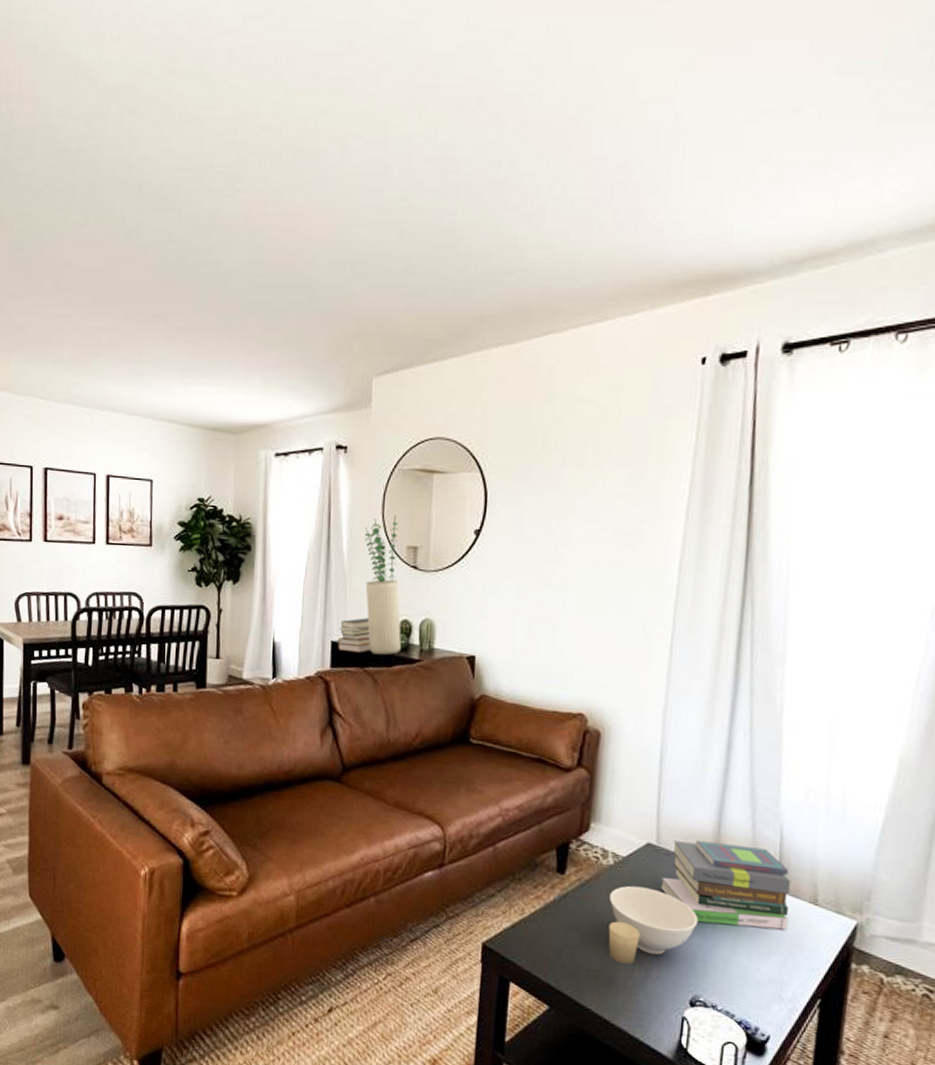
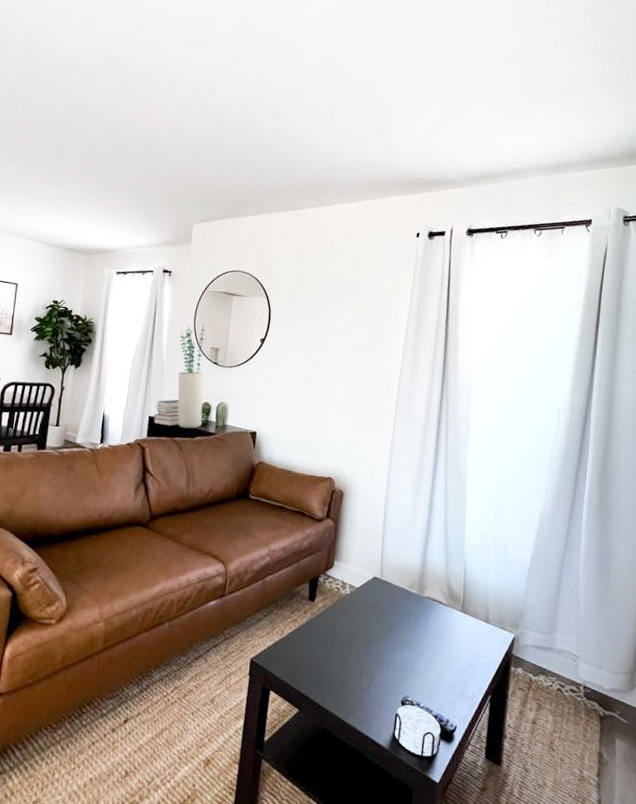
candle: present [608,921,640,965] -> none [344,638,367,673]
bowl: present [610,885,699,955] -> none [346,610,409,665]
books: present [660,840,791,930] -> none [382,575,471,643]

